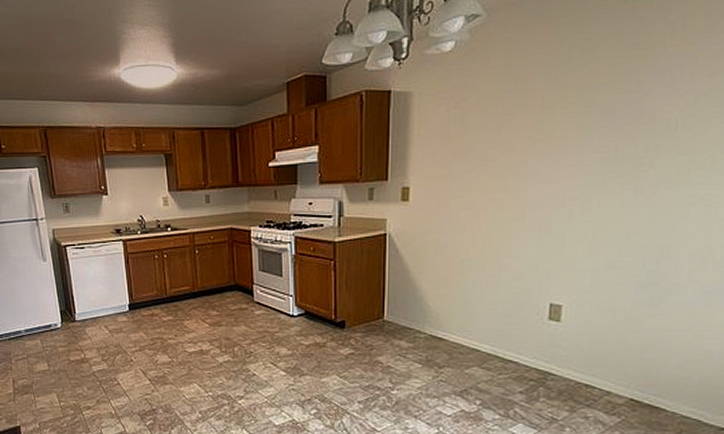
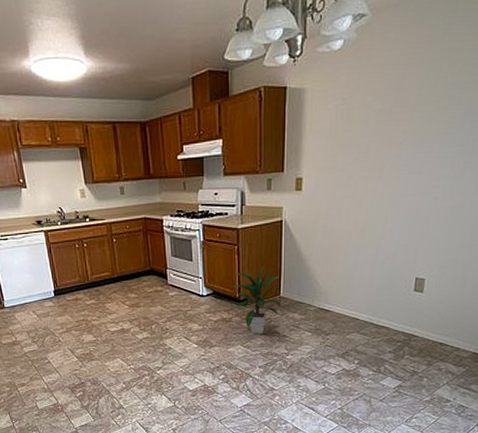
indoor plant: none [327,284,386,363] -> present [232,266,282,334]

